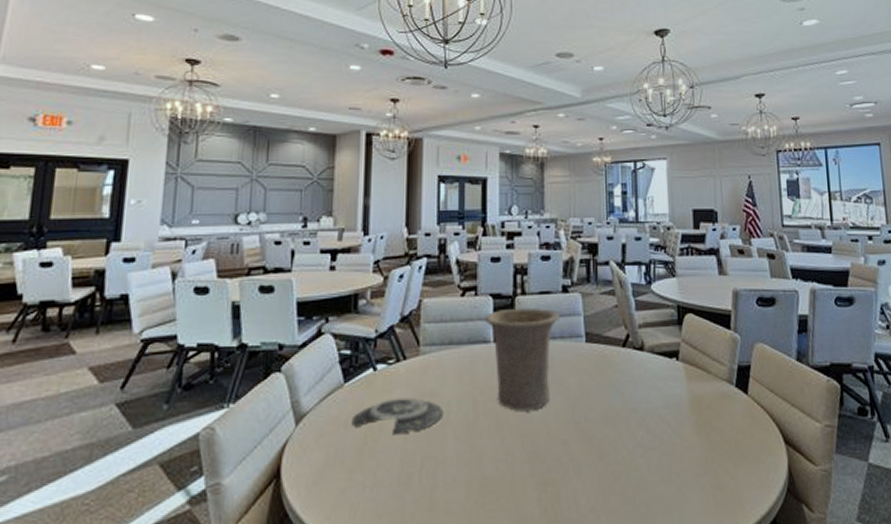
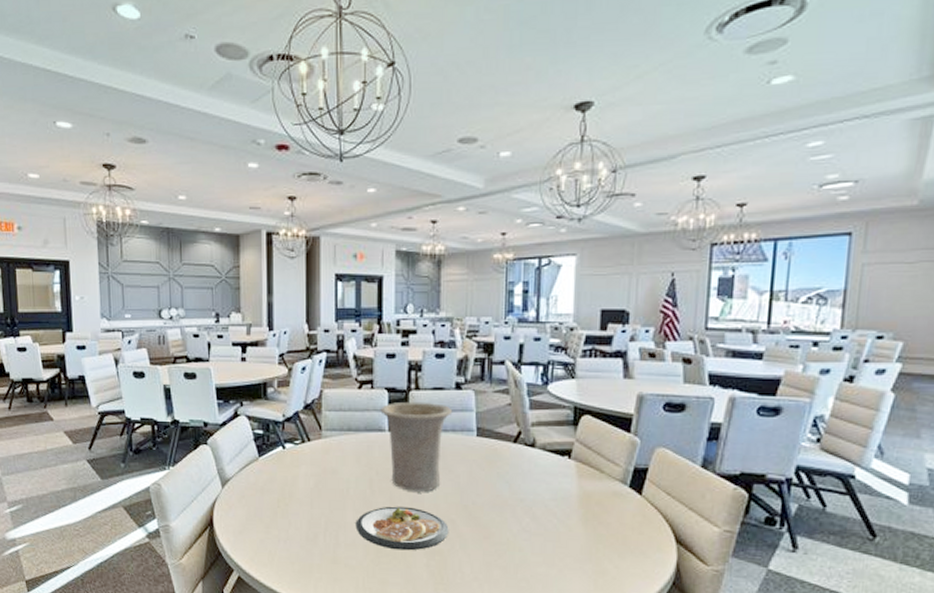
plate: present [351,397,444,435] -> none [266,472,344,502]
dish: none [457,429,561,485] -> present [355,506,449,551]

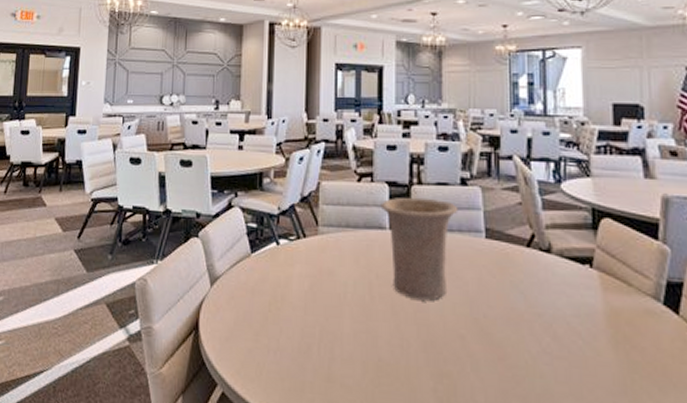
dish: present [355,506,449,551] -> none [353,315,458,371]

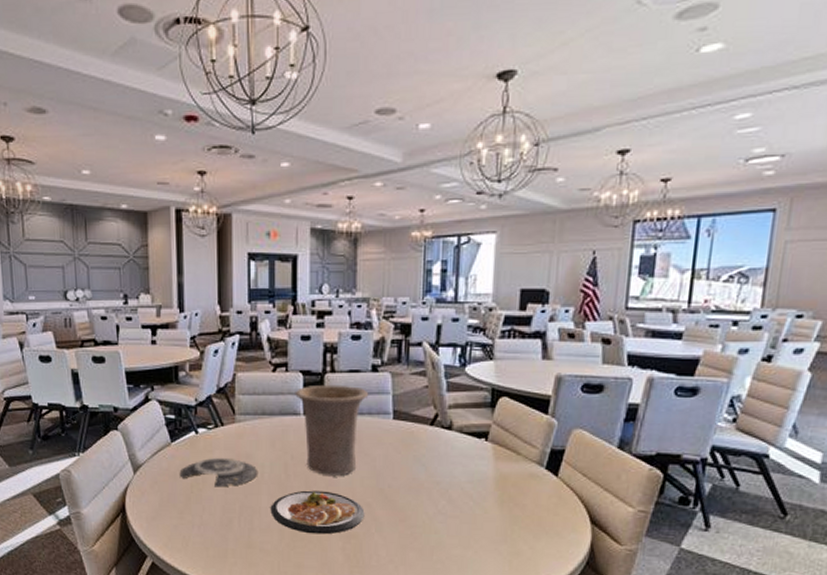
plate: none [257,272,341,307] -> present [179,457,258,488]
dish: none [353,315,458,371] -> present [270,490,365,535]

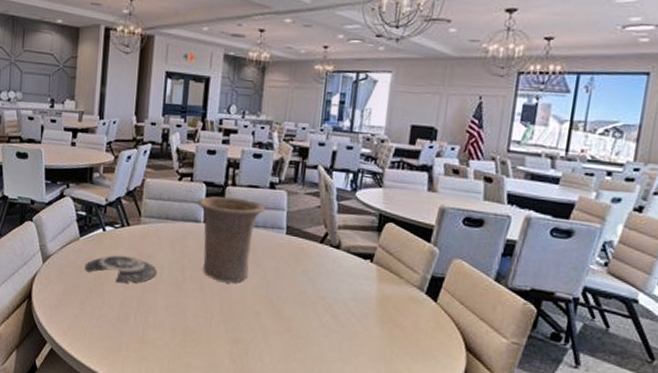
dish: present [270,490,365,535] -> none [165,293,253,337]

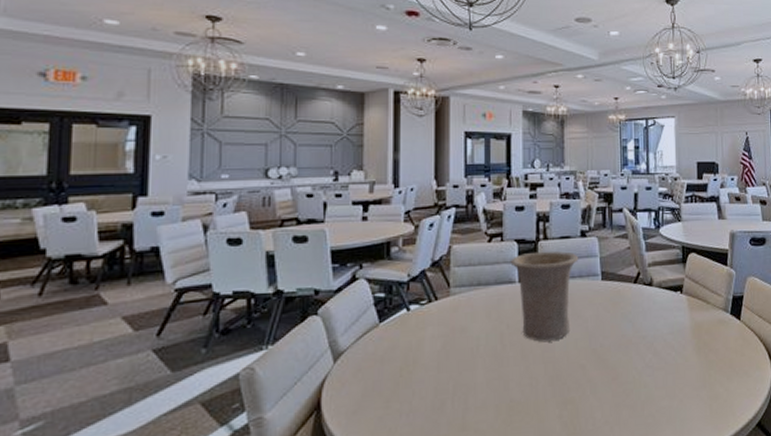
plate: present [84,255,158,284] -> none [387,333,474,368]

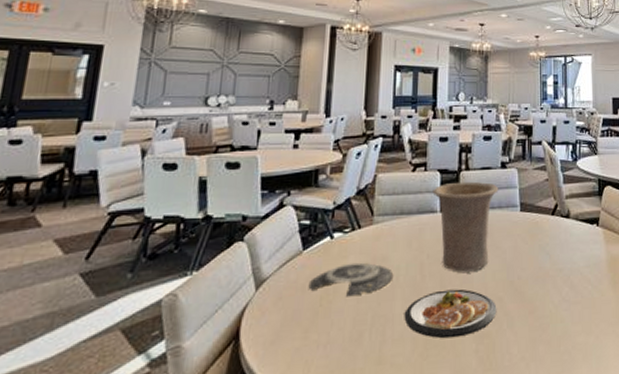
plate: none [387,333,474,368] -> present [308,262,394,297]
dish: none [486,357,580,406] -> present [404,289,497,339]

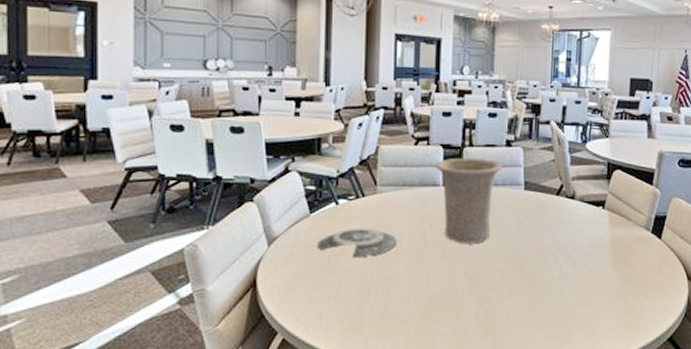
dish: present [404,289,497,339] -> none [408,258,498,301]

